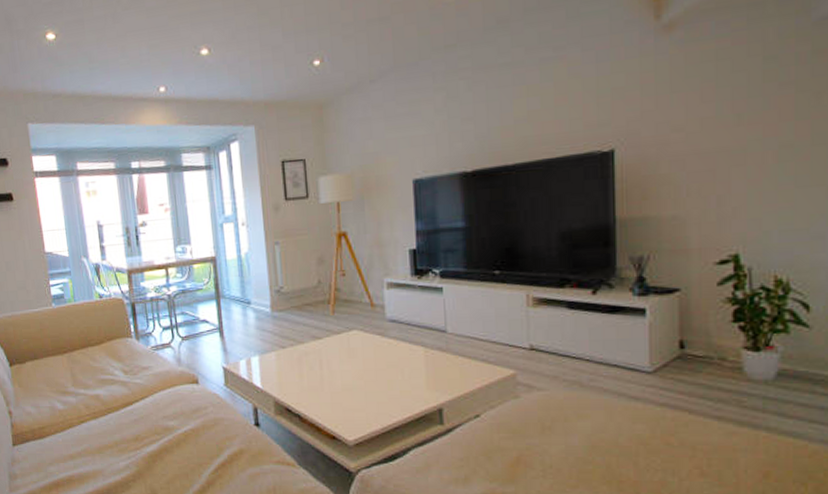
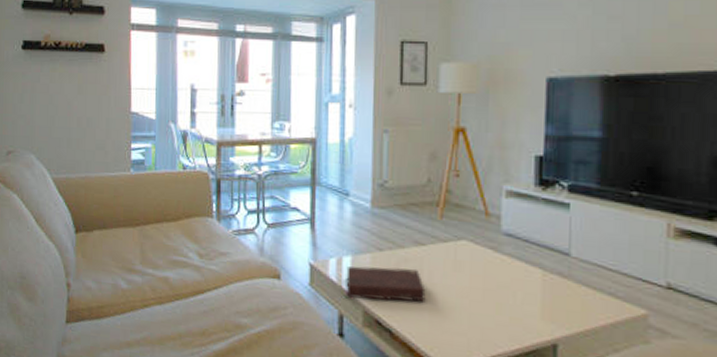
book: none [255,360,327,393] -> present [345,266,426,303]

